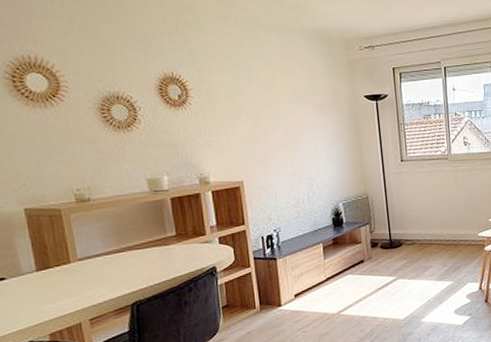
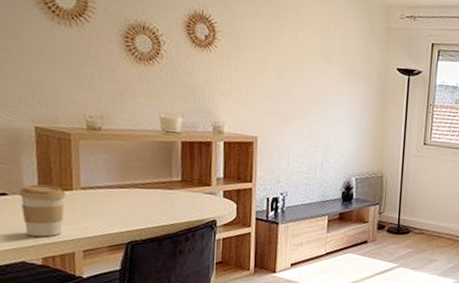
coffee cup: none [17,262,66,315] -> present [19,184,67,237]

